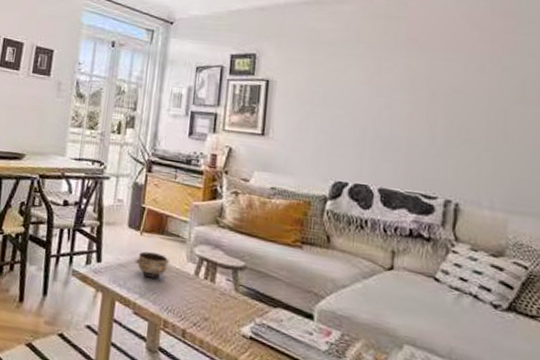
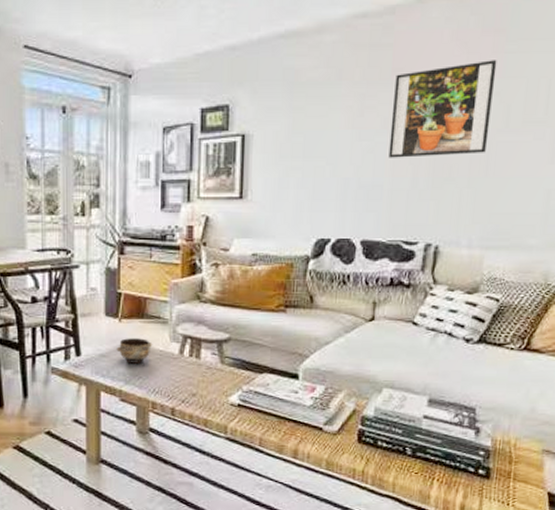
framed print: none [405,38,509,120] -> present [388,60,497,158]

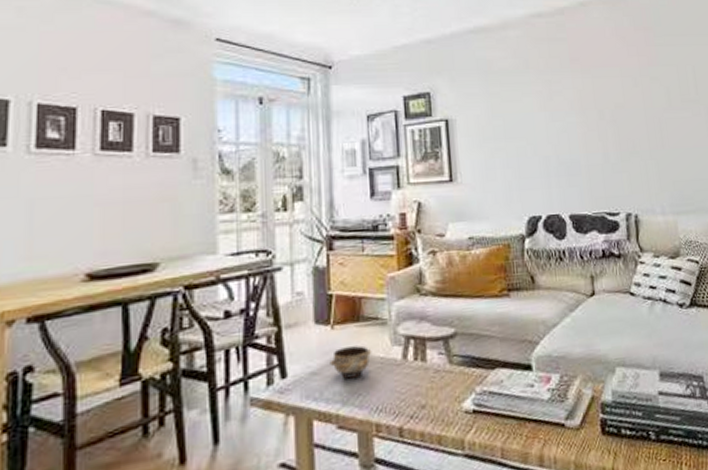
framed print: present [388,60,497,158] -> none [574,52,658,136]

